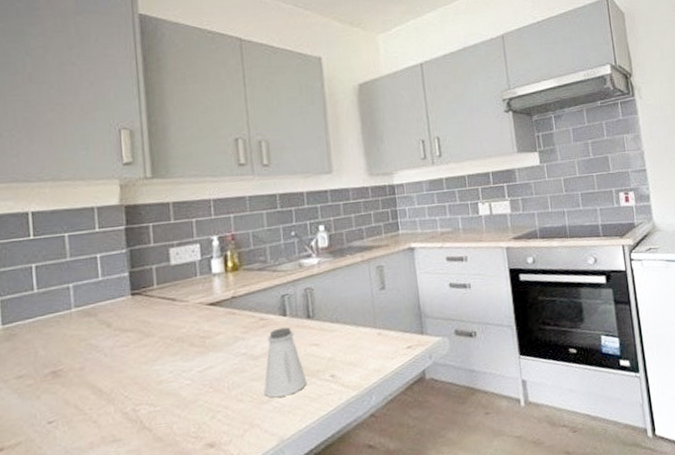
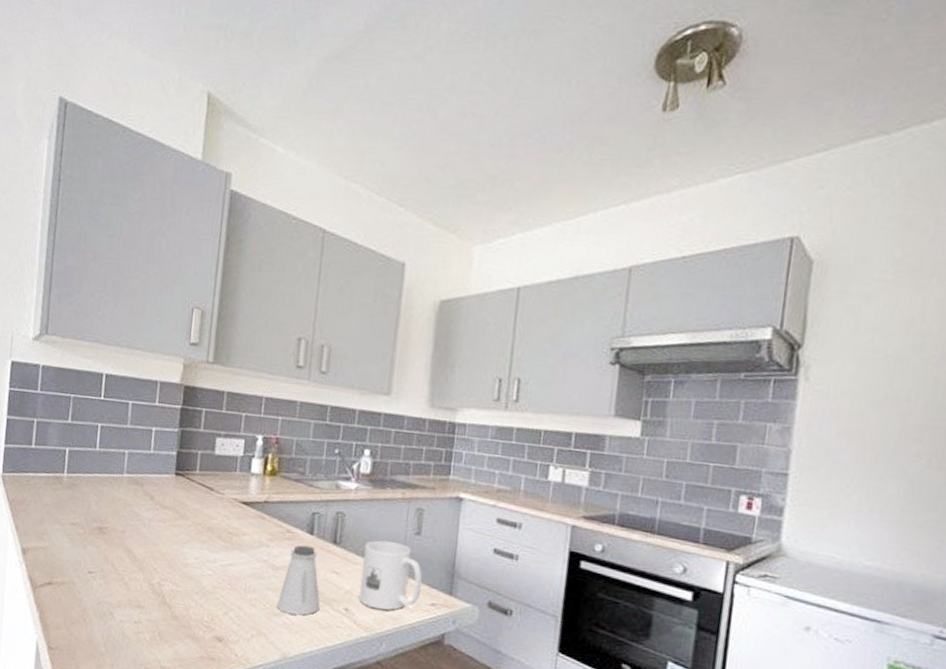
mug: none [336,301,396,368] -> present [359,540,422,611]

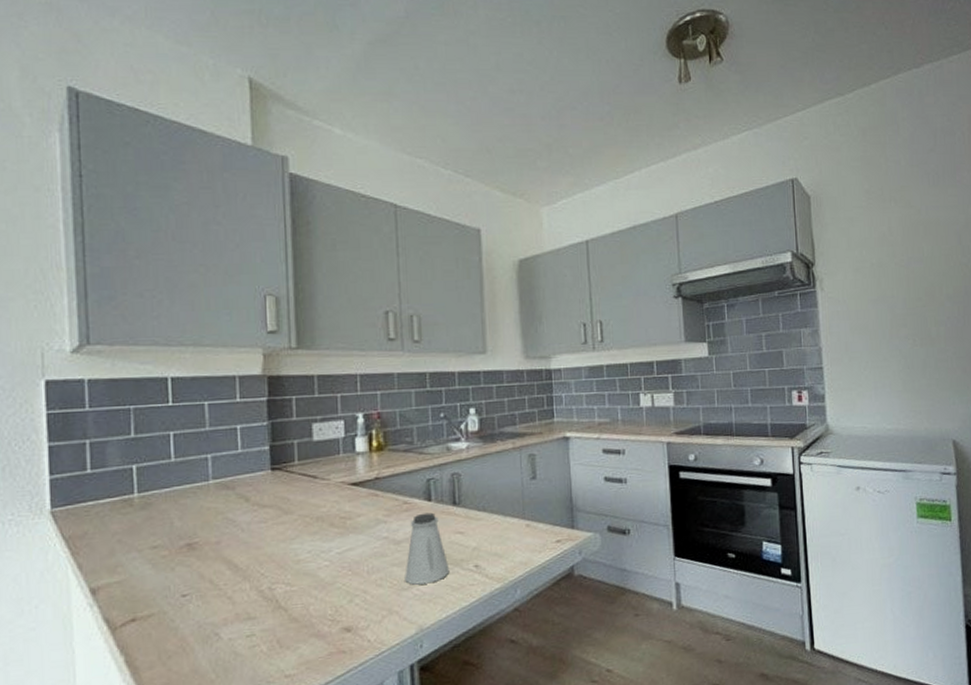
mug: present [359,540,422,611] -> none [484,490,545,559]

